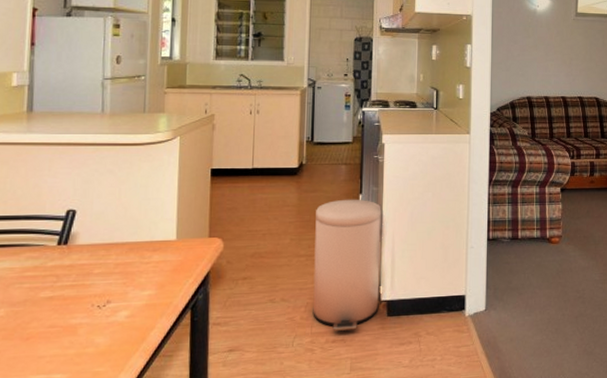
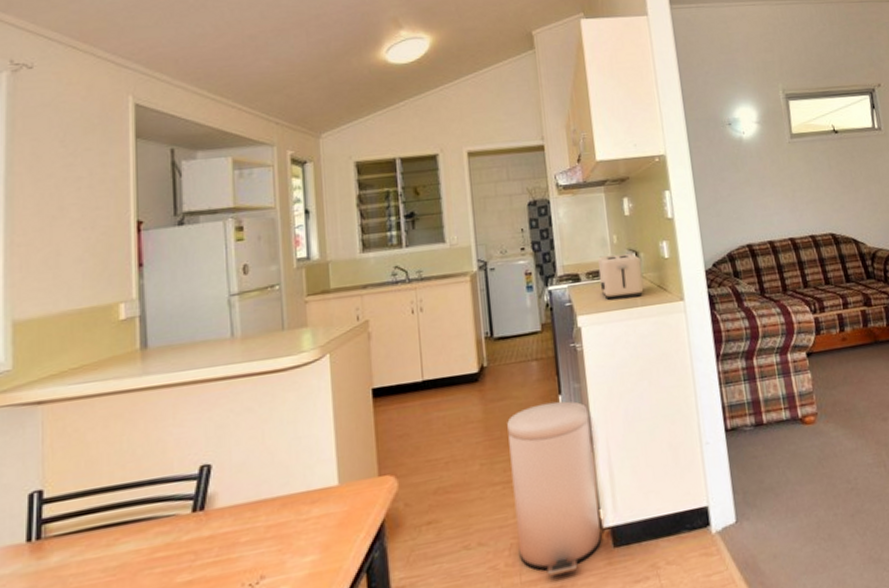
toaster: none [404,89,440,126] -> present [598,253,644,300]

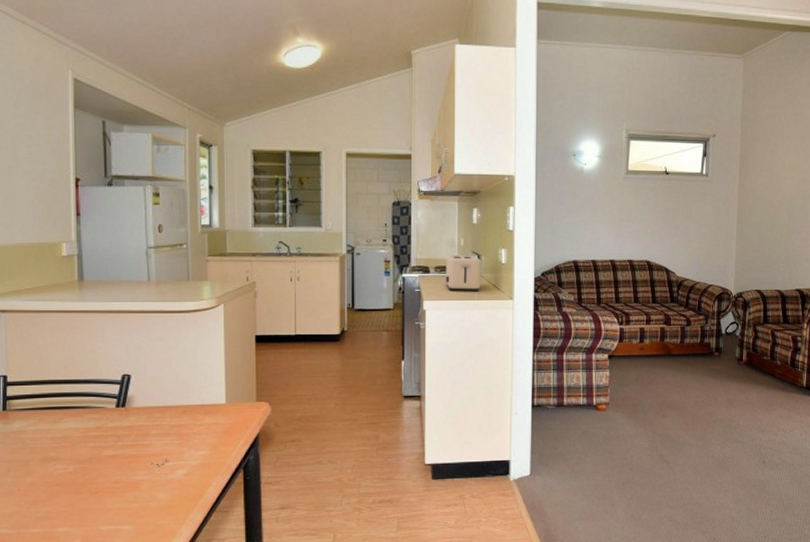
pedal bin: present [507,401,602,576] -> none [359,365,424,492]

